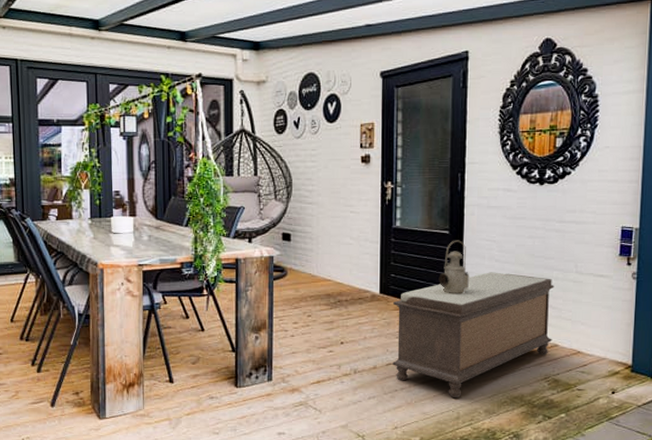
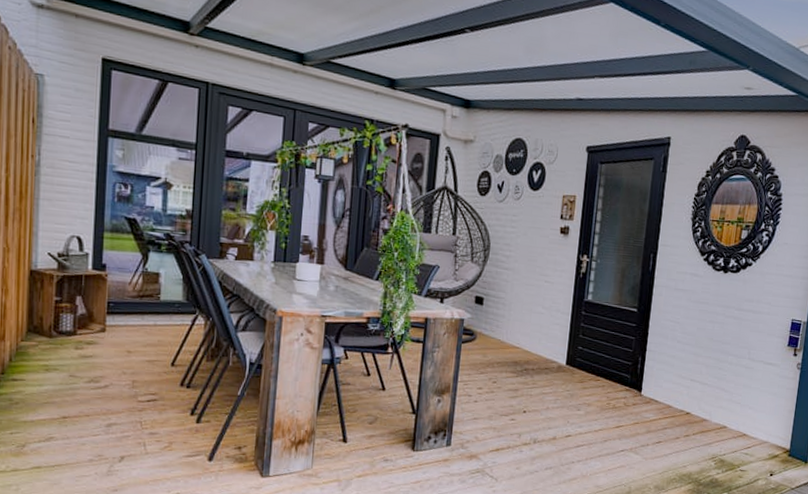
bench: present [392,272,554,399] -> none [572,352,728,473]
lantern: present [438,240,470,294] -> none [623,318,653,372]

